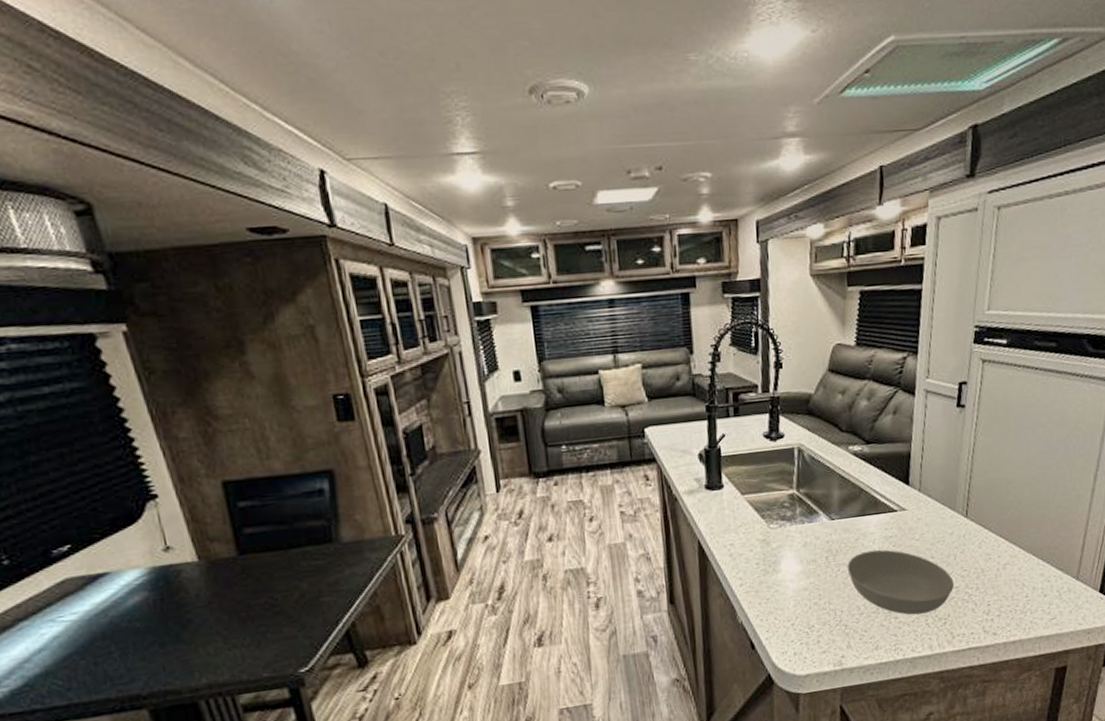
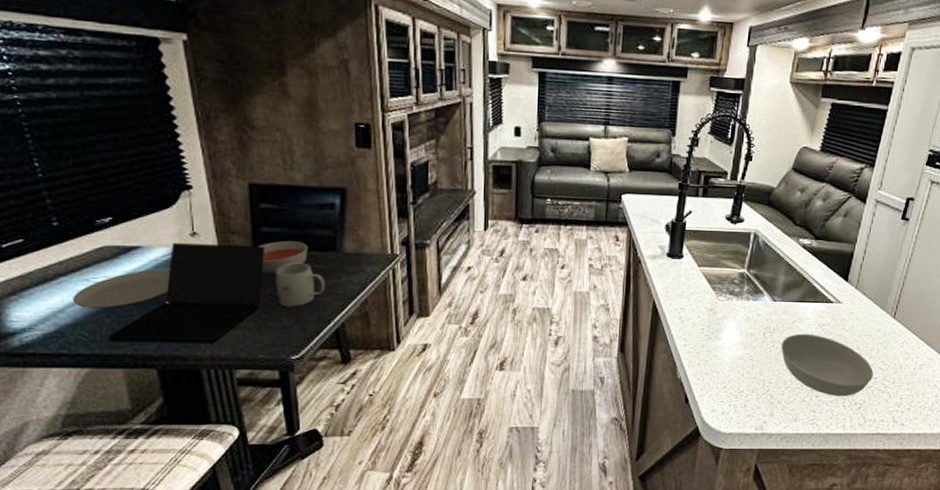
plate: none [38,593,148,653] -> present [73,269,171,309]
laptop: none [86,550,255,686] -> present [108,243,265,344]
bowl: none [243,537,302,583] -> present [258,240,308,277]
mug: none [267,561,328,615] -> present [275,262,326,308]

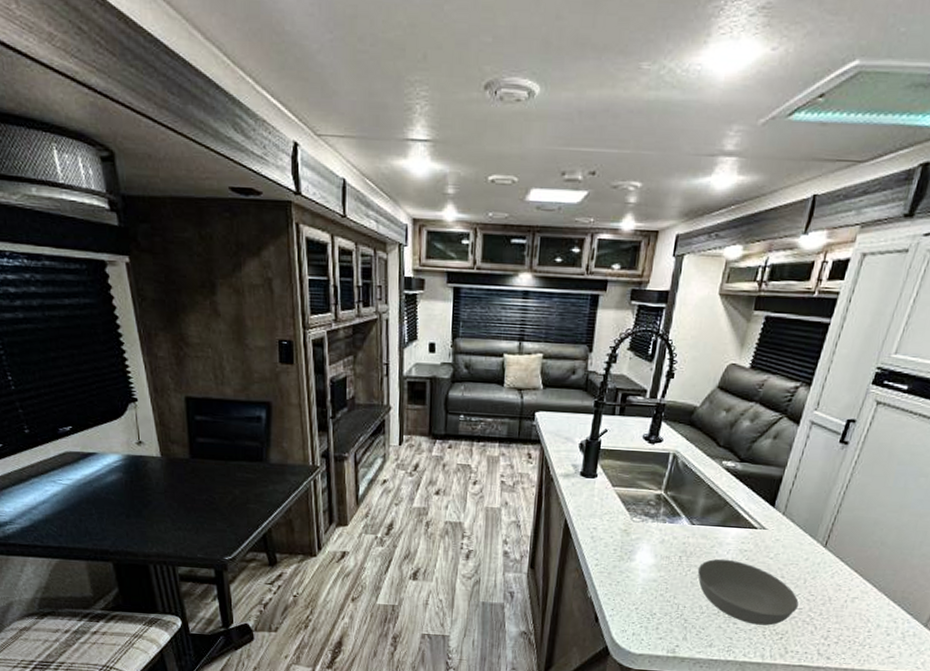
plate: present [73,269,171,309] -> none [43,474,122,508]
laptop: present [108,243,265,344] -> none [73,450,200,542]
bowl: present [258,240,308,277] -> none [195,450,238,484]
mug: present [275,262,326,308] -> none [210,471,254,513]

